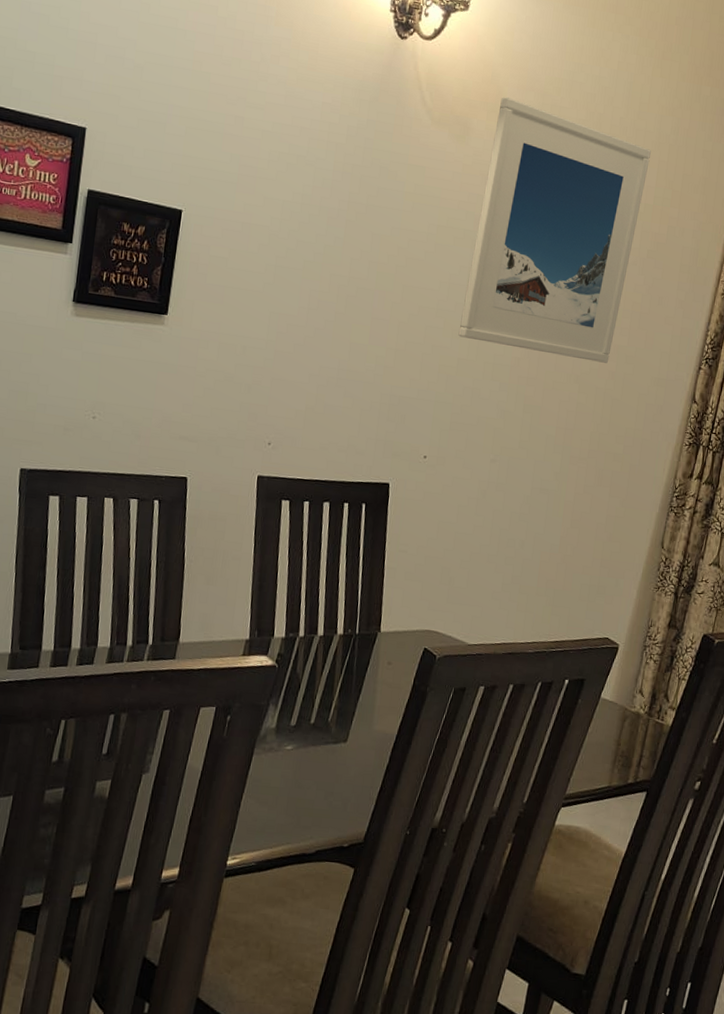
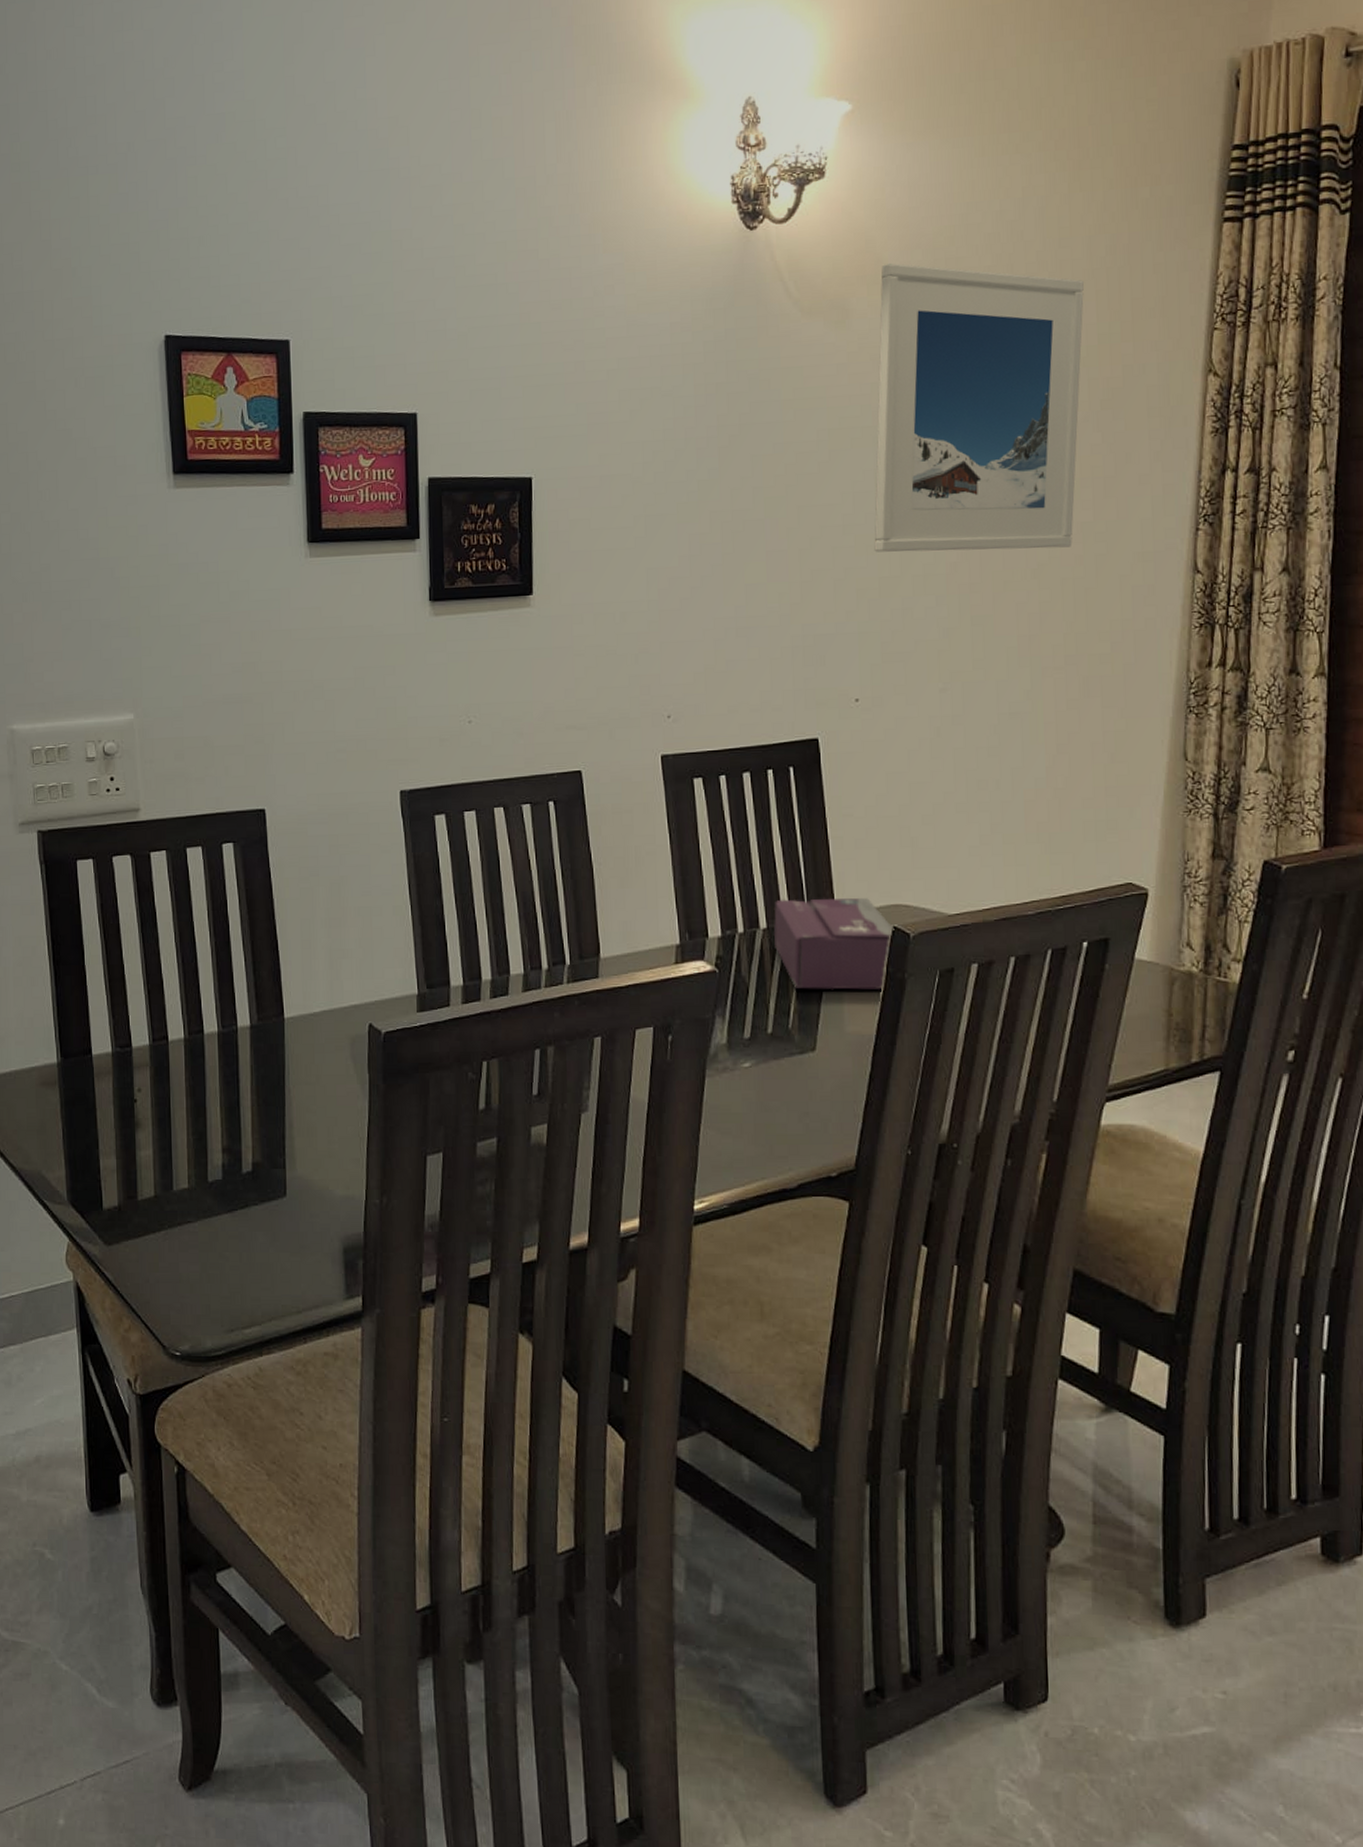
tissue box: none [327,613,425,698] -> present [773,898,895,990]

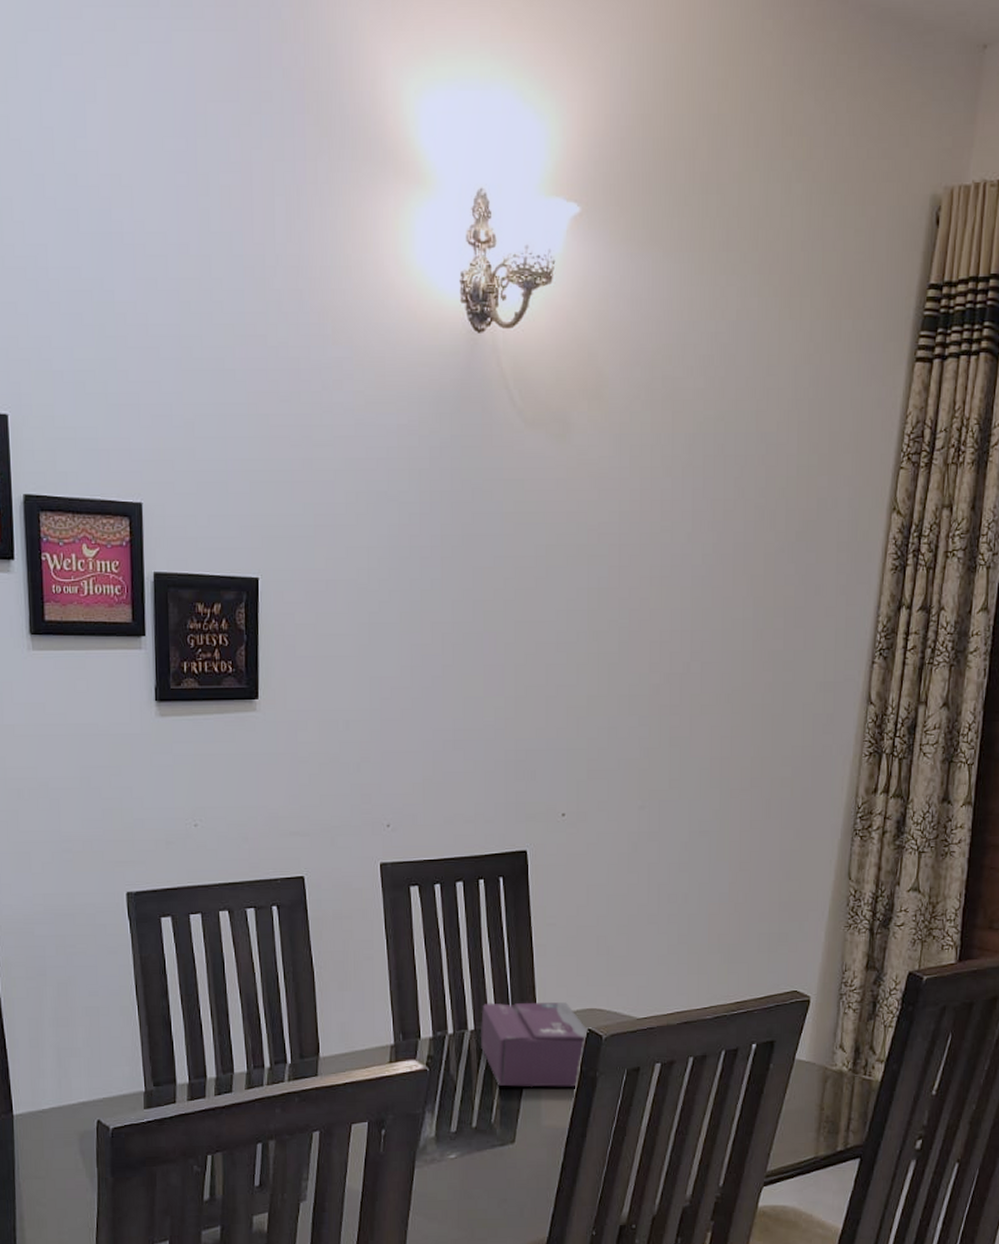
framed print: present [874,263,1084,552] -> none [585,379,787,675]

